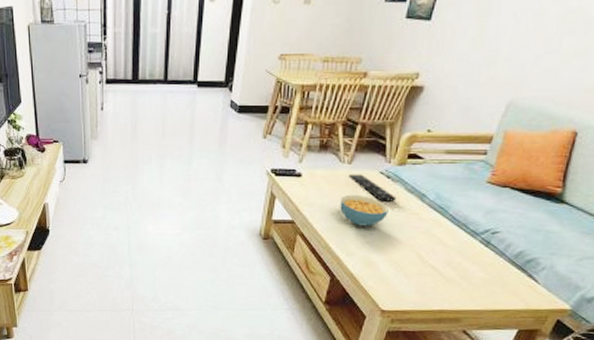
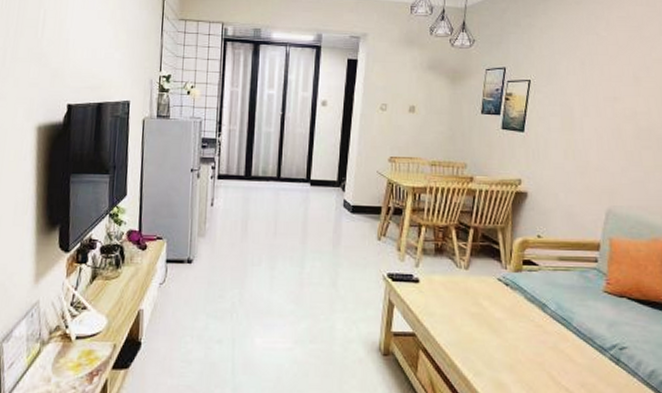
cereal bowl: present [340,194,389,226] -> none [461,303,512,340]
remote control: present [349,174,397,201] -> none [467,280,518,312]

